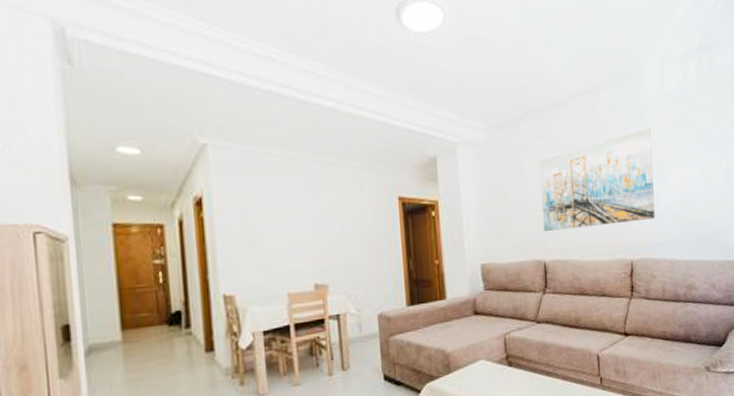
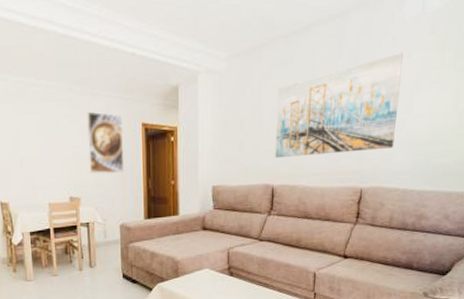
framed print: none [332,184,381,255] -> present [86,111,125,174]

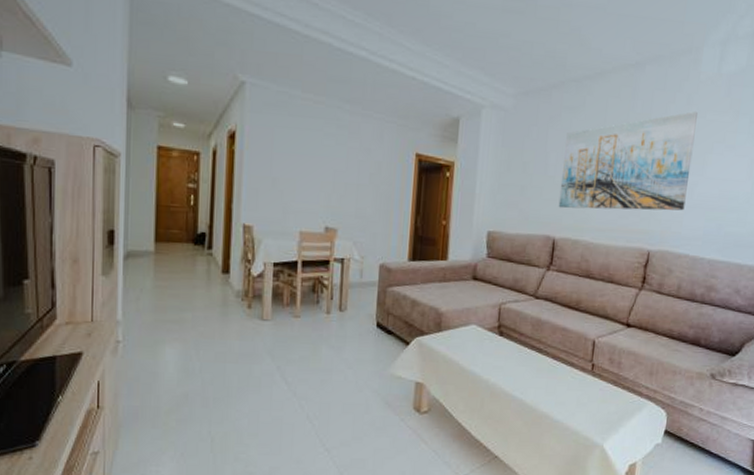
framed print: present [86,111,125,174] -> none [351,133,395,206]

